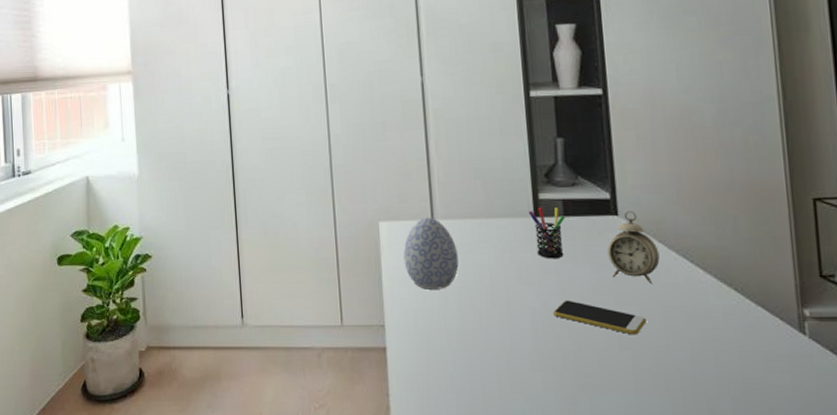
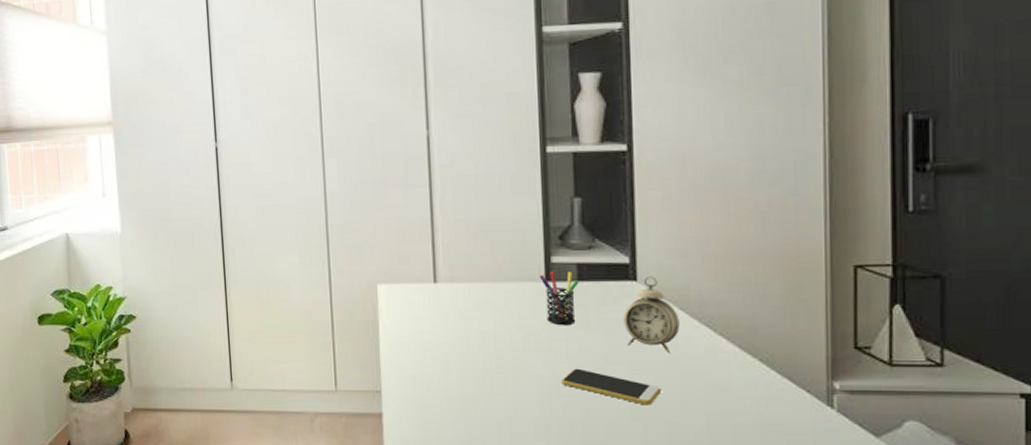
decorative egg: present [403,217,459,289] -> none [403,280,462,355]

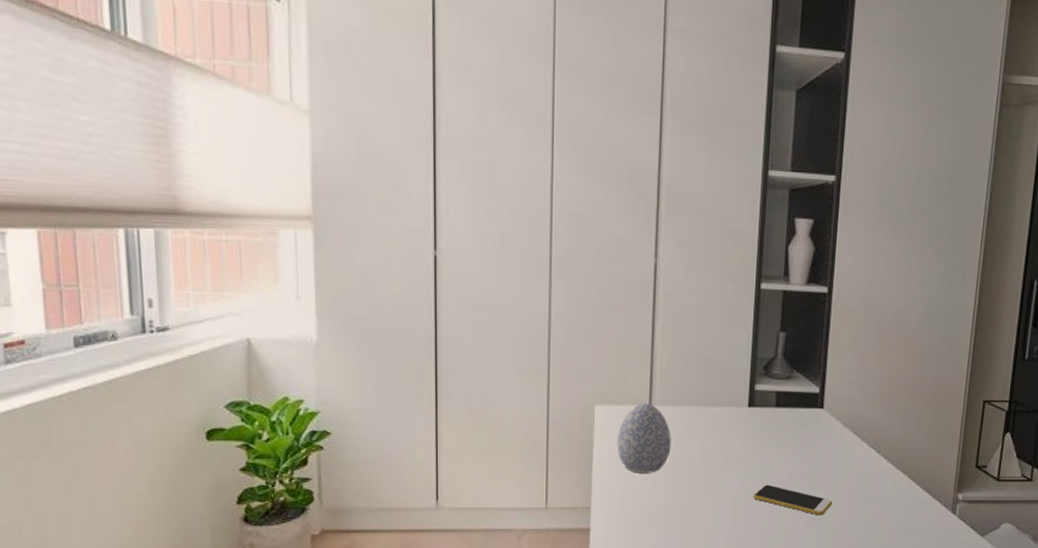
decorative egg: none [403,280,462,355] -> present [617,403,671,473]
pen holder: present [539,271,579,326] -> none [743,397,777,447]
alarm clock: present [624,276,680,353] -> none [809,405,853,471]

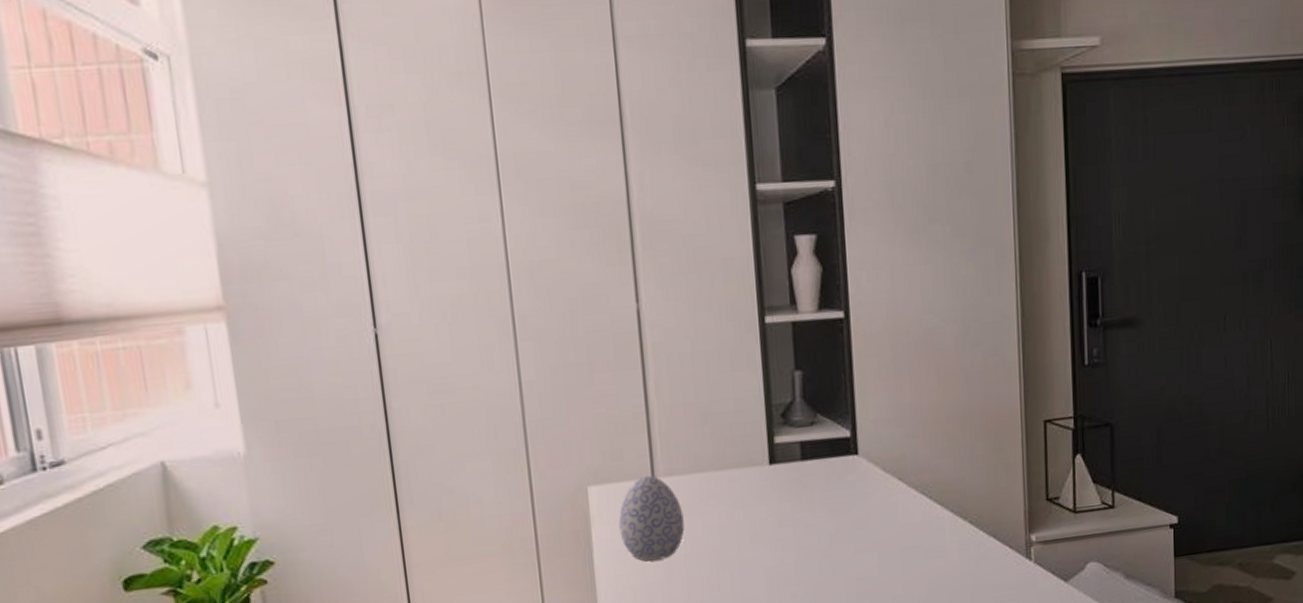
smartphone: present [753,484,832,516] -> none [789,553,884,583]

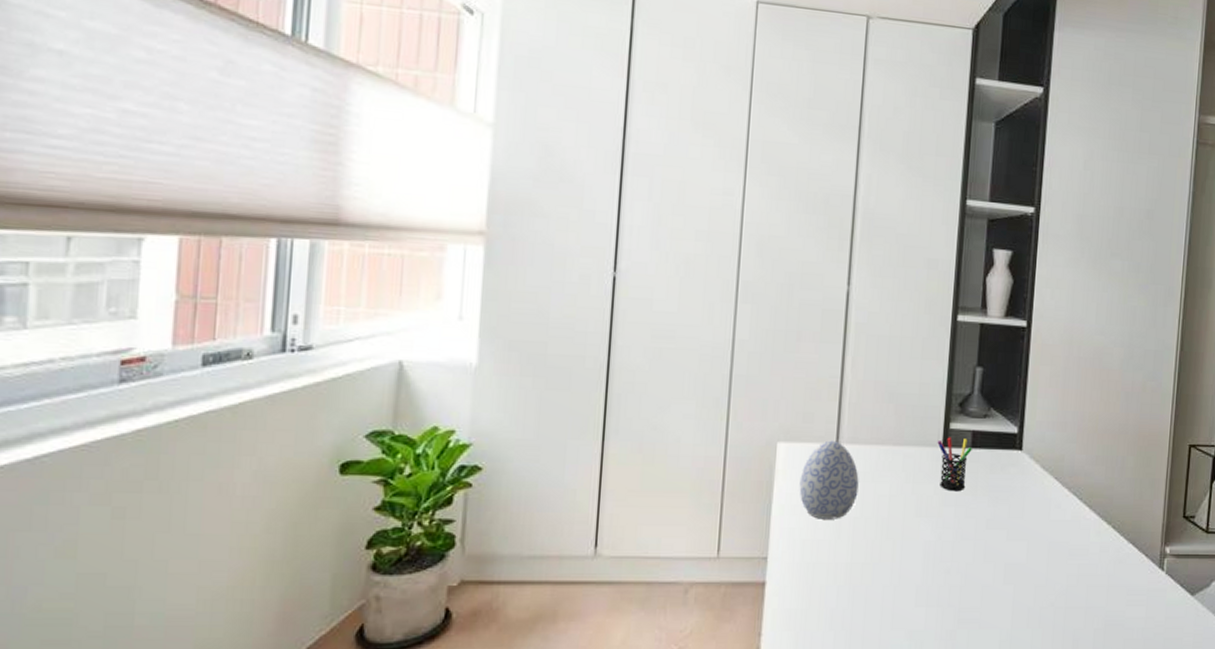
pen holder: none [763,451,803,511] -> present [937,437,972,492]

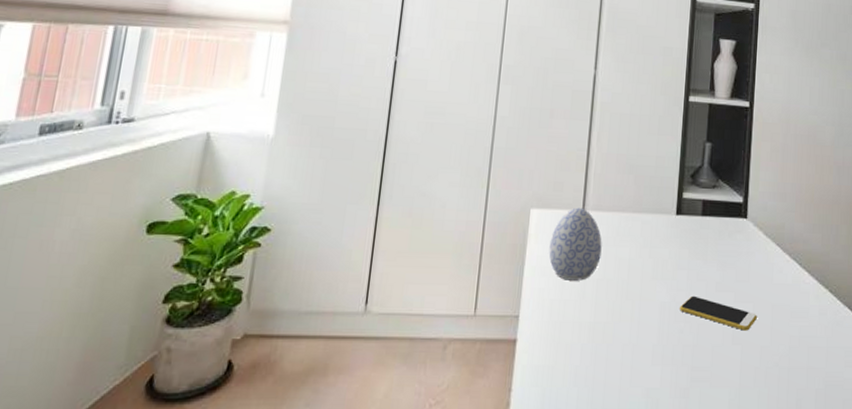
pen holder: present [937,437,972,492] -> none [672,205,703,256]
smartphone: none [946,534,1032,570] -> present [680,295,757,331]

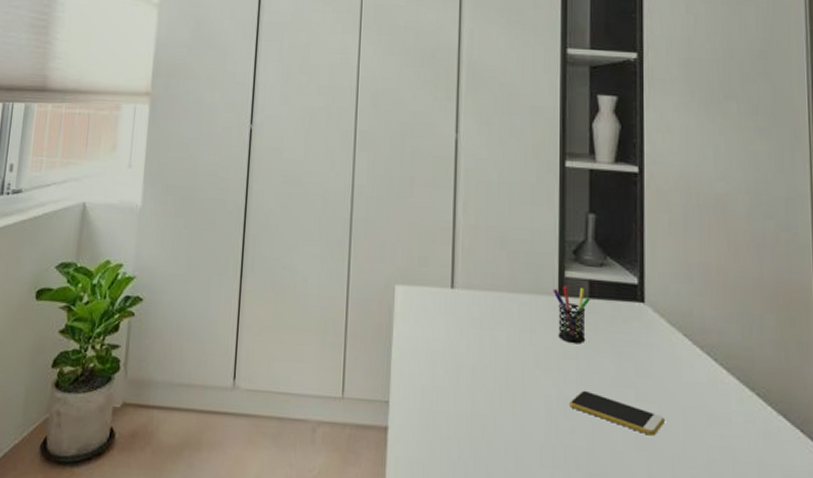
decorative egg: present [549,207,602,281] -> none [417,285,475,366]
pen holder: none [672,205,703,256] -> present [553,285,590,344]

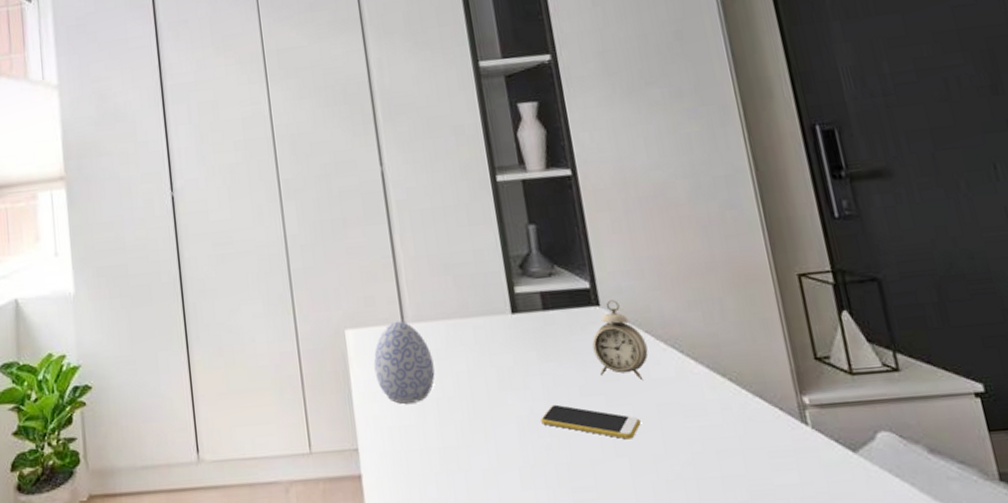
decorative egg: none [417,285,475,366] -> present [373,321,435,404]
pen holder: present [553,285,590,344] -> none [505,301,547,360]
alarm clock: none [631,299,683,380] -> present [592,300,649,380]

